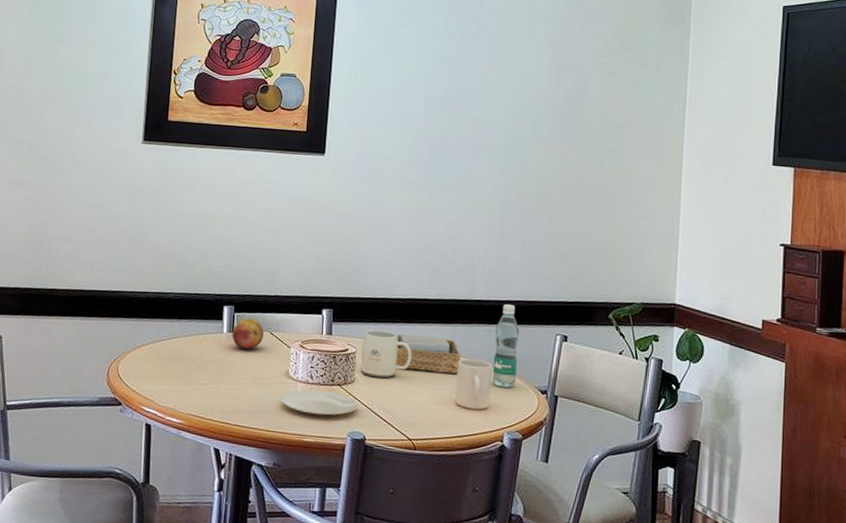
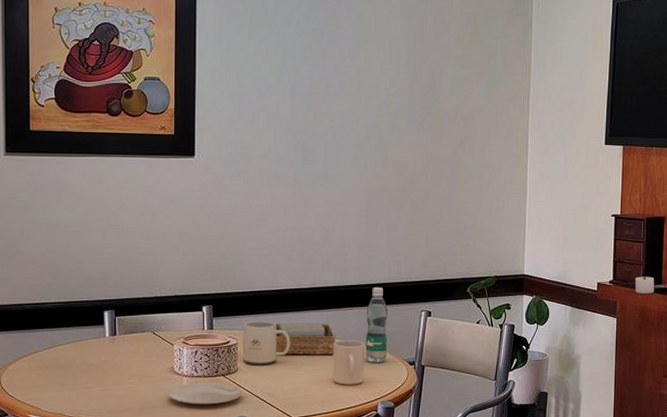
fruit: present [232,318,264,350] -> none [114,320,146,351]
candle: none [808,316,833,339] -> present [635,275,655,294]

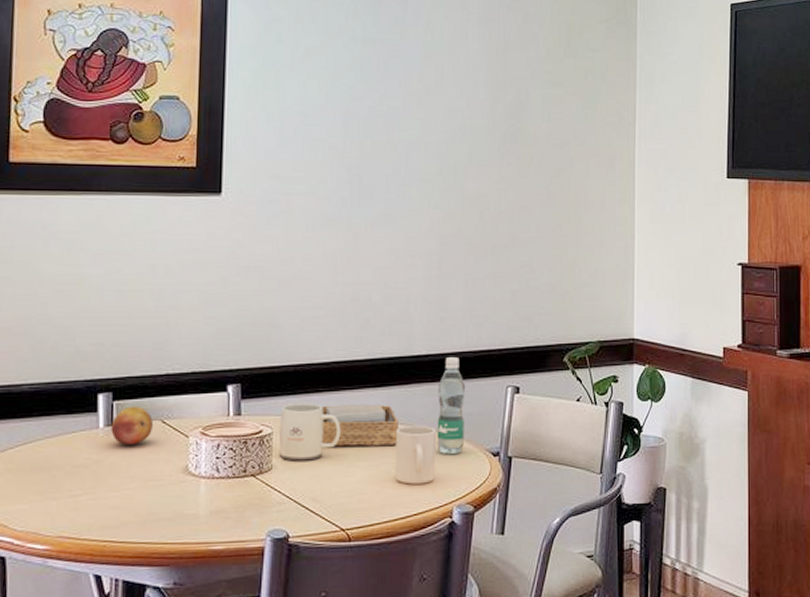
fruit: none [114,320,146,351] -> present [111,405,153,446]
plate: present [168,382,242,405] -> none [180,484,278,516]
candle: present [635,275,655,294] -> none [769,338,792,361]

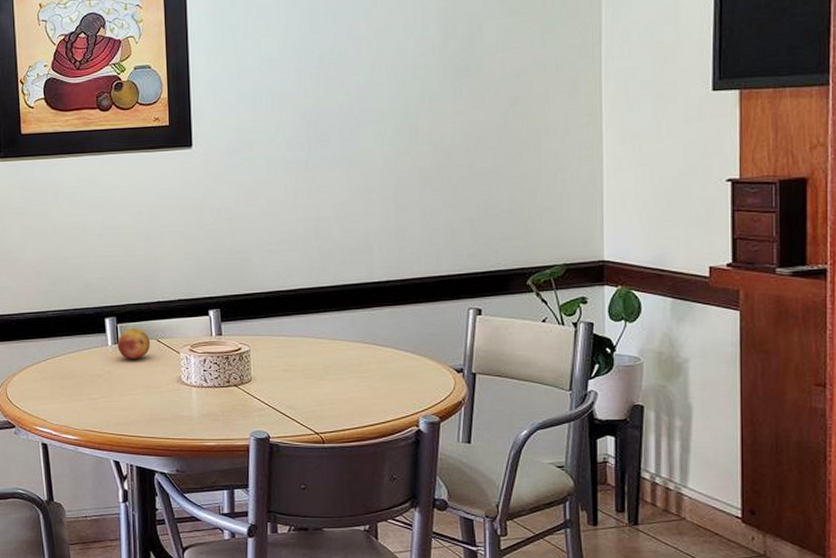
mug: present [279,402,341,461] -> none [255,324,311,374]
napkin holder: present [322,404,398,447] -> none [292,325,363,362]
cup: present [394,425,437,485] -> none [360,344,401,396]
bottle: present [437,357,466,455] -> none [399,283,427,371]

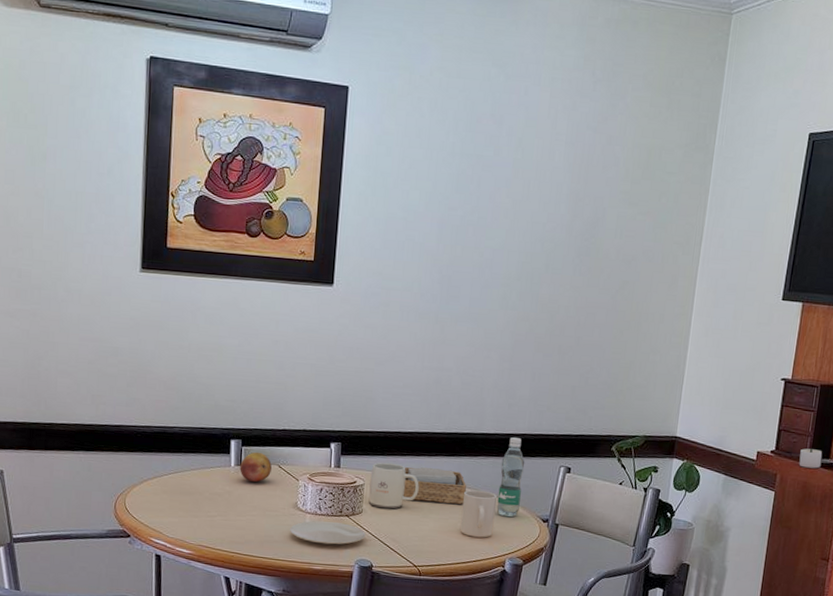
plate: none [176,393,258,418] -> present [290,520,366,545]
mug: none [255,324,311,374] -> present [368,462,419,510]
napkin holder: none [292,325,363,362] -> present [404,467,466,504]
cup: none [360,344,401,396] -> present [460,489,498,538]
bottle: none [399,283,427,371] -> present [496,437,525,518]
candle: none [766,255,796,279] -> present [799,448,823,469]

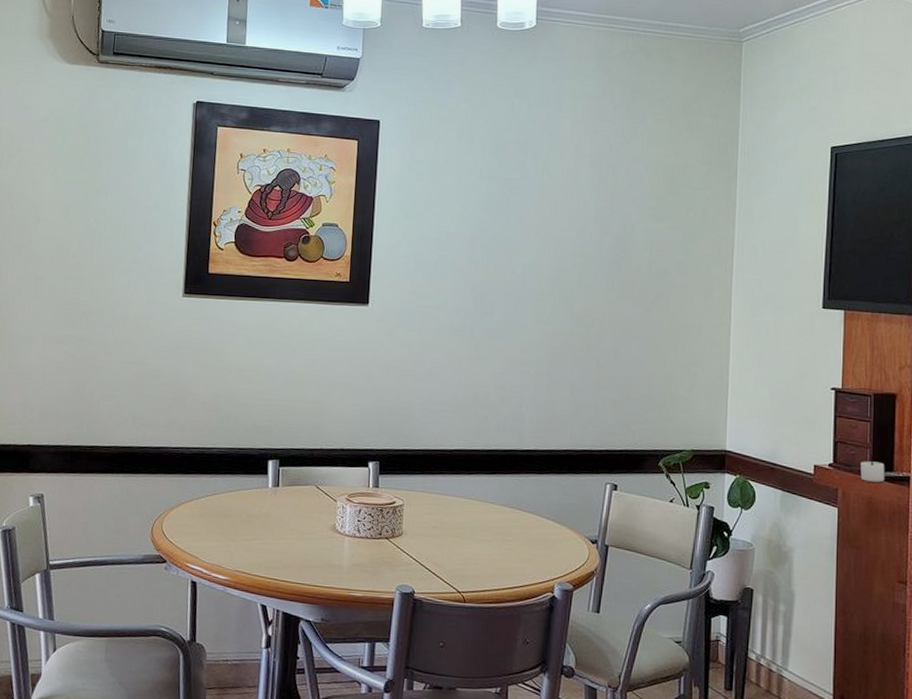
fruit: present [239,451,272,483] -> none [277,472,309,504]
plate: present [290,520,366,545] -> none [328,543,406,570]
mug: present [368,462,419,510] -> none [408,481,460,531]
napkin holder: present [404,467,466,504] -> none [445,486,509,525]
cup: present [460,489,498,538] -> none [504,509,542,561]
bottle: present [496,437,525,518] -> none [542,454,569,539]

